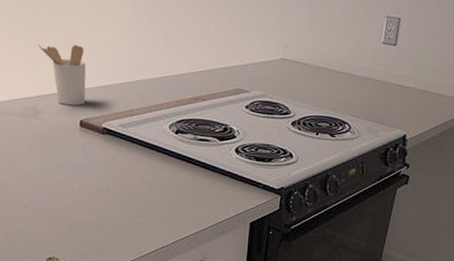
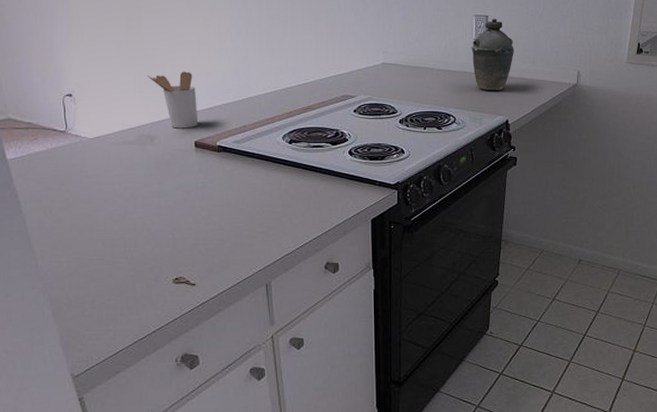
kettle: none [376,22,424,103] -> present [471,18,514,92]

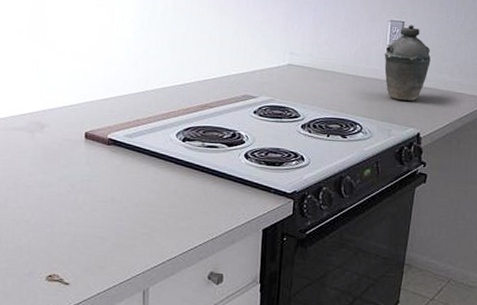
utensil holder: present [147,71,199,129] -> none [44,59,92,119]

